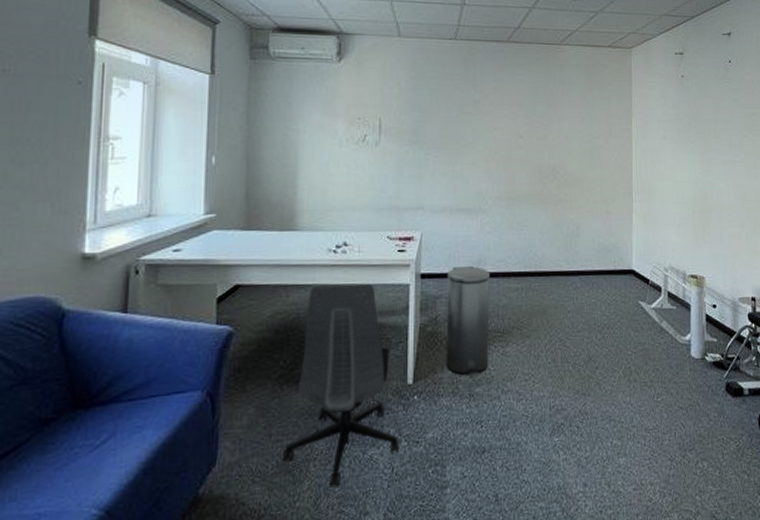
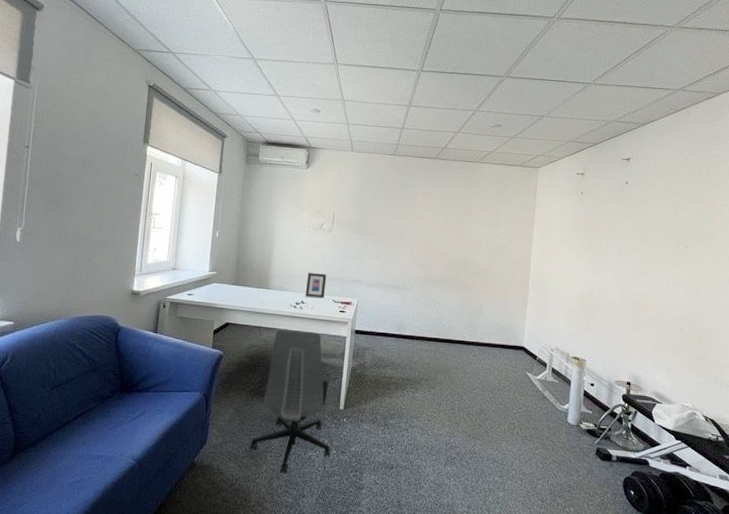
picture frame: none [348,202,377,237] -> present [305,273,327,299]
pedal bin: present [446,266,490,378] -> none [369,328,407,413]

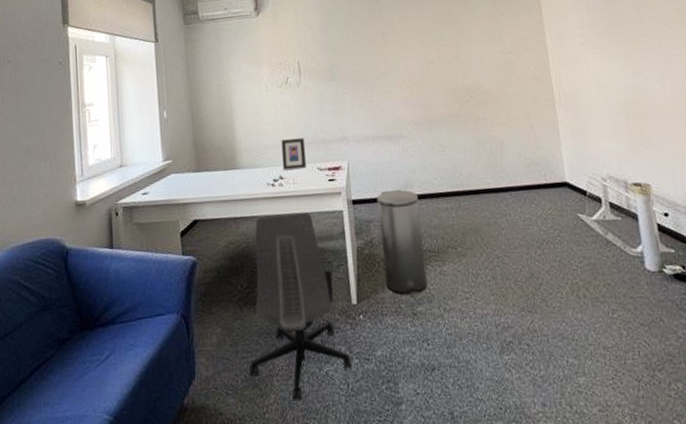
pedal bin: none [369,328,407,413] -> present [376,190,428,297]

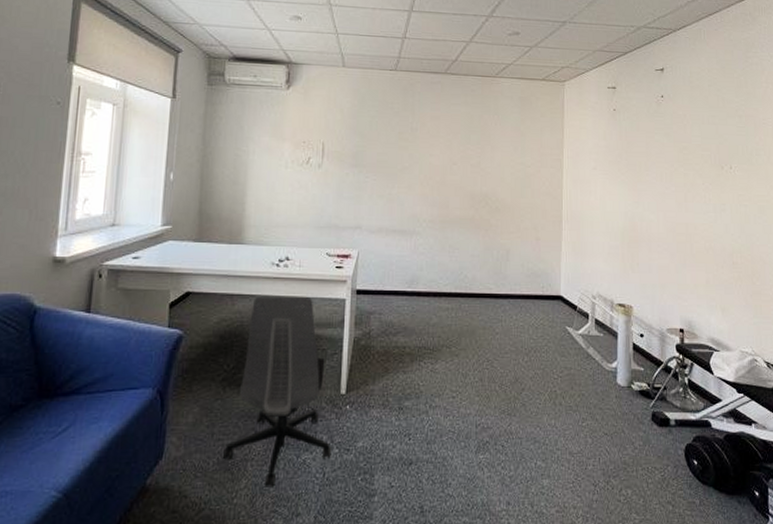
picture frame: present [281,137,306,170] -> none [290,220,318,252]
pedal bin: present [376,190,428,297] -> none [377,285,421,392]

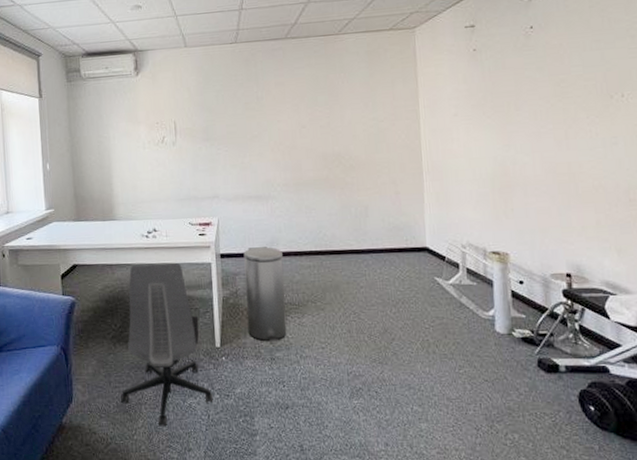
pedal bin: none [377,285,421,392] -> present [243,247,287,344]

